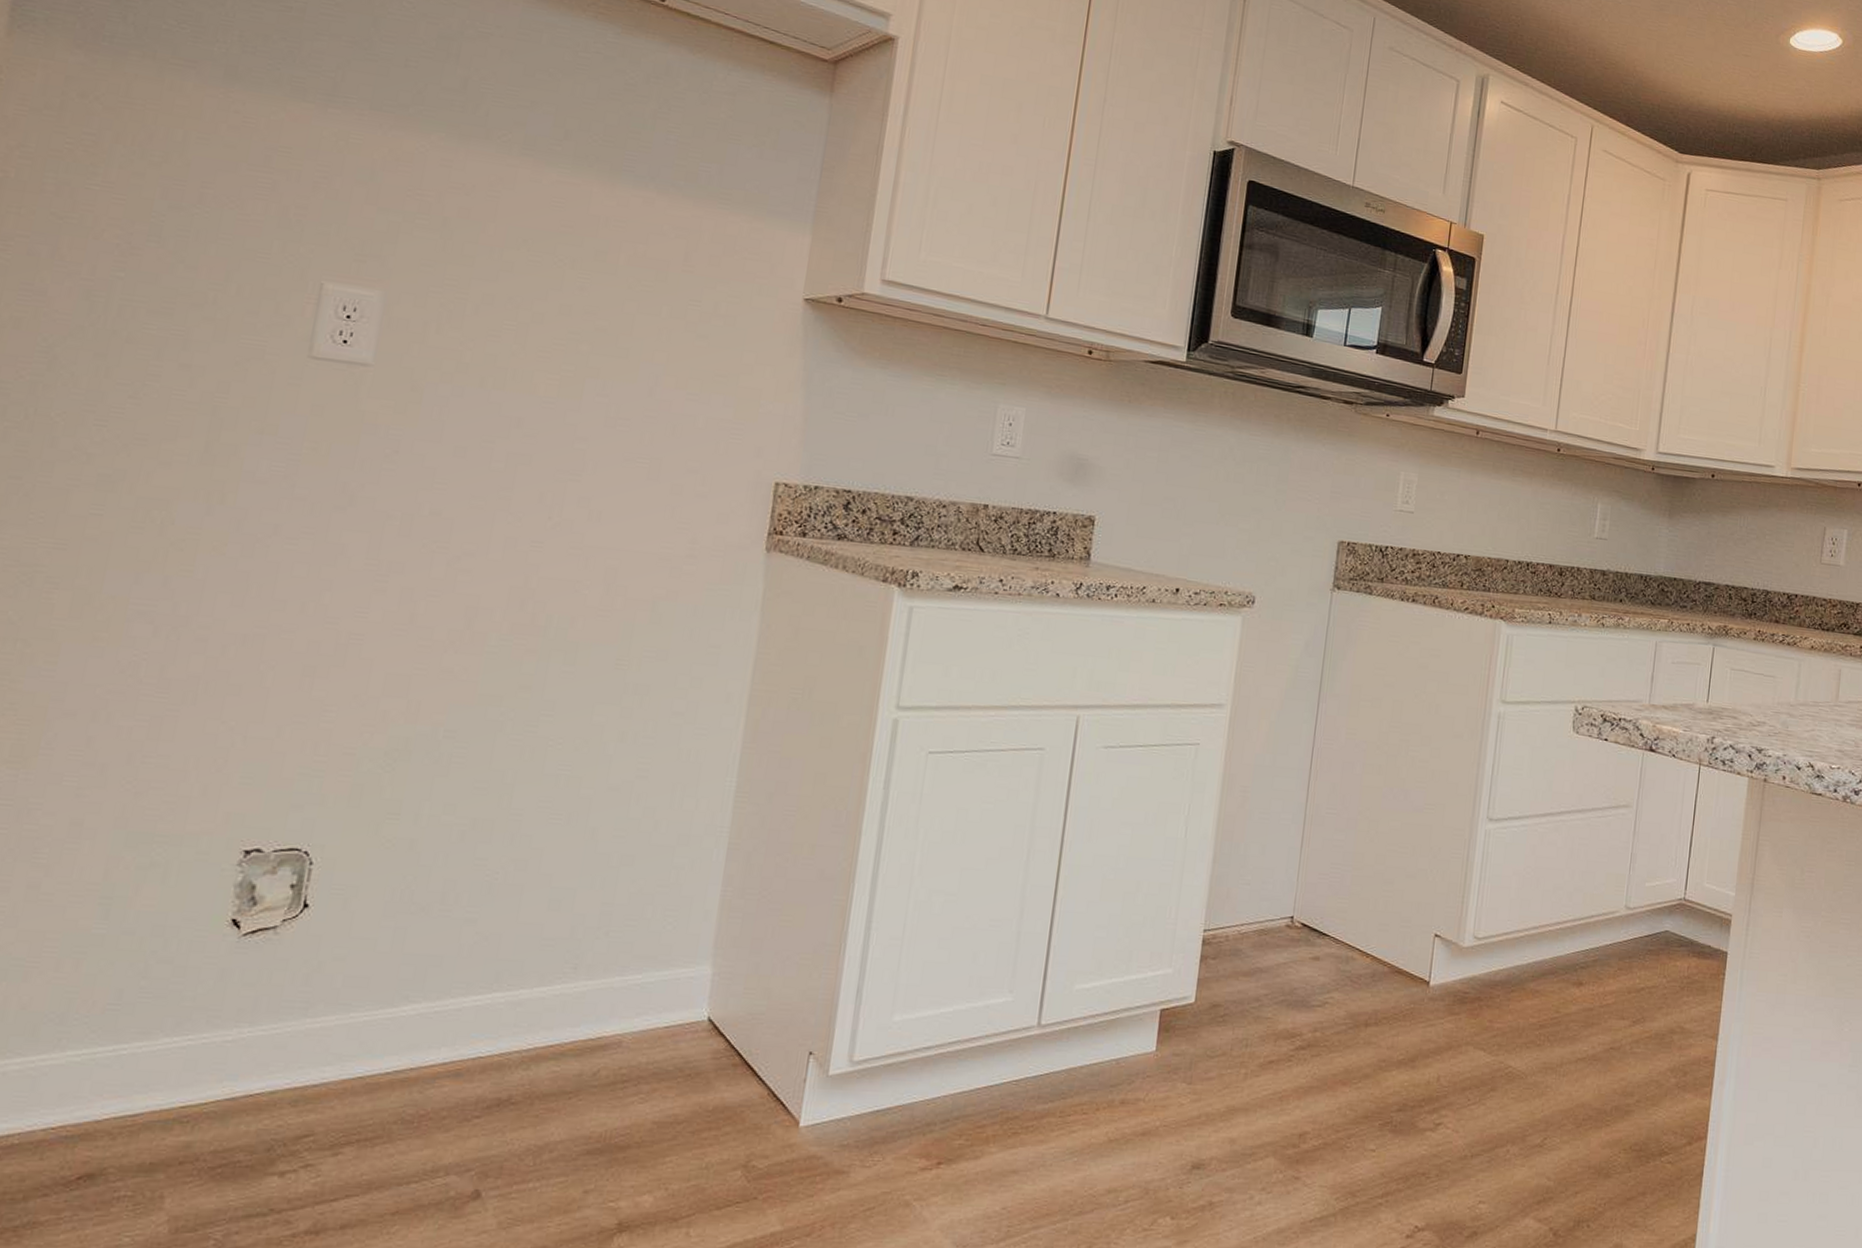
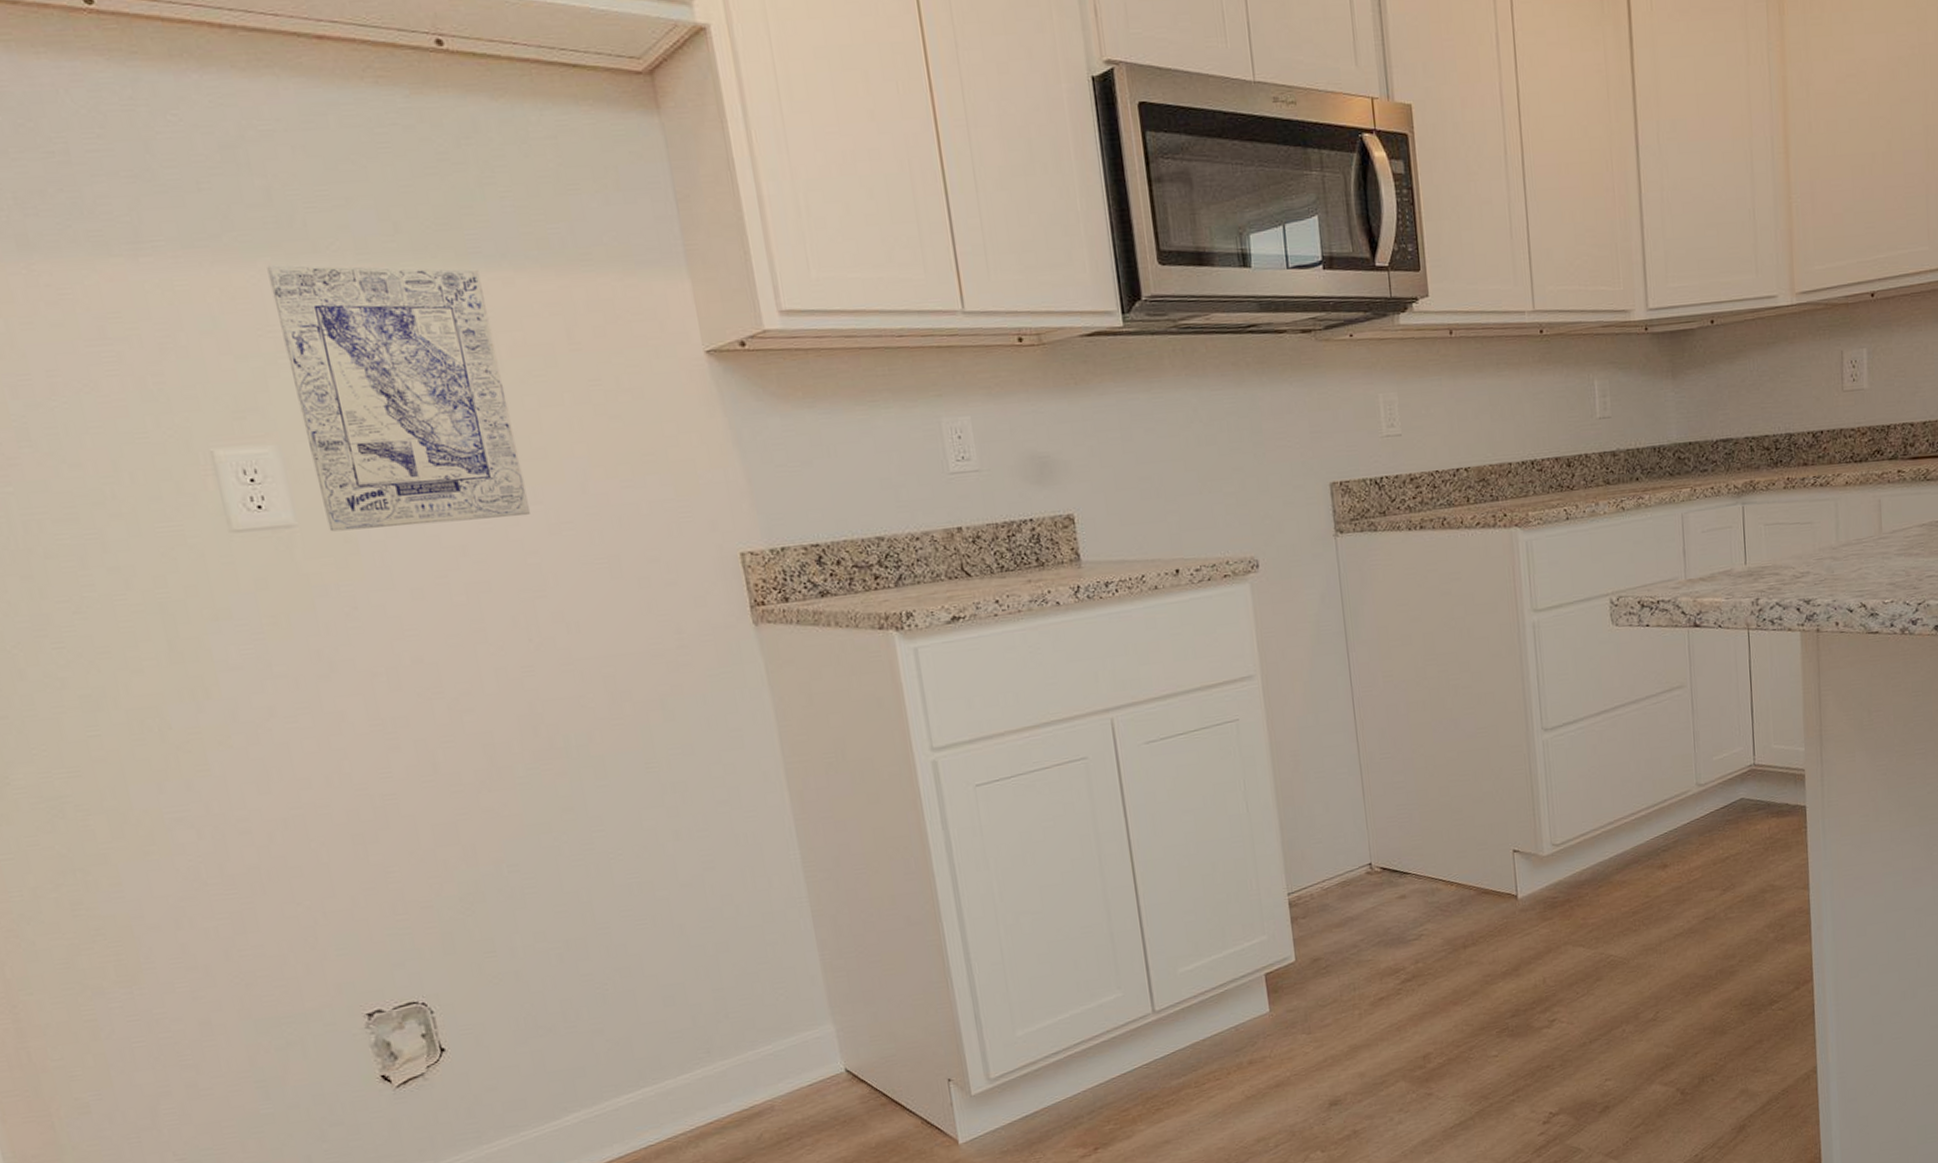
wall art: none [401,140,626,405] -> present [267,265,530,532]

